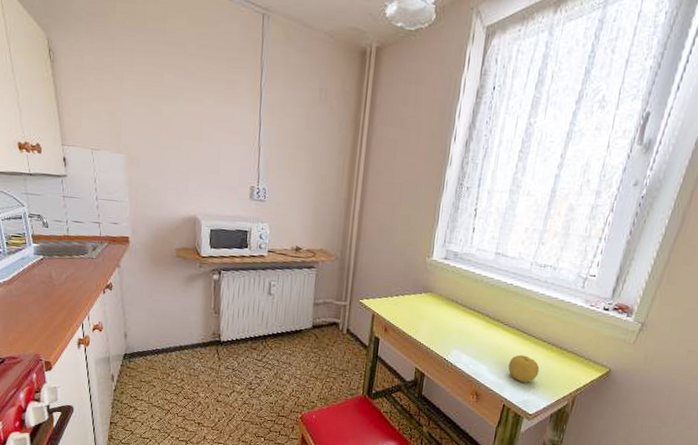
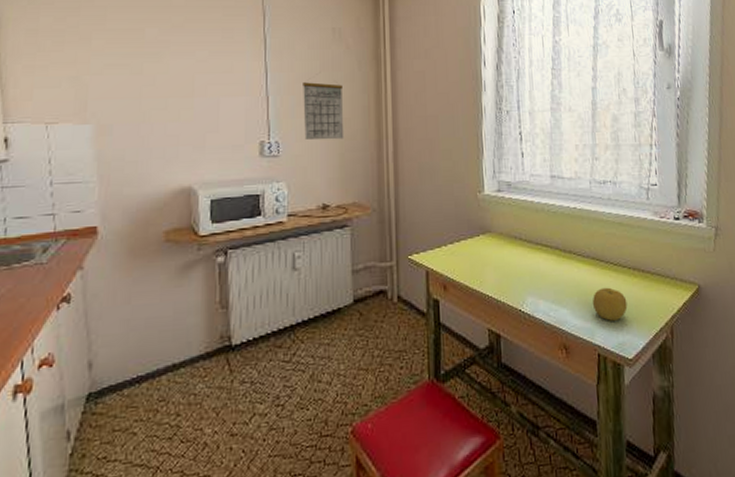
calendar: none [287,138,323,194] -> present [303,82,344,141]

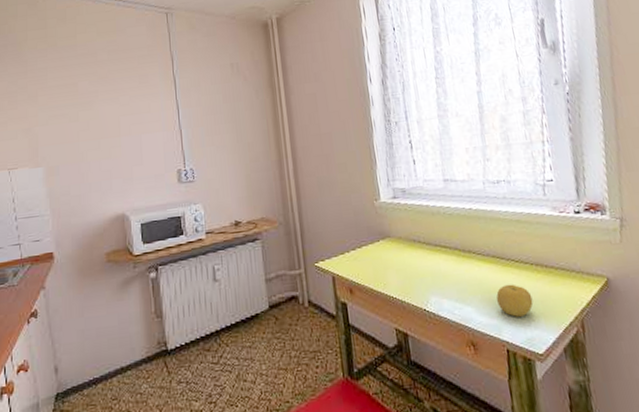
calendar: present [303,82,344,141] -> none [209,113,249,166]

